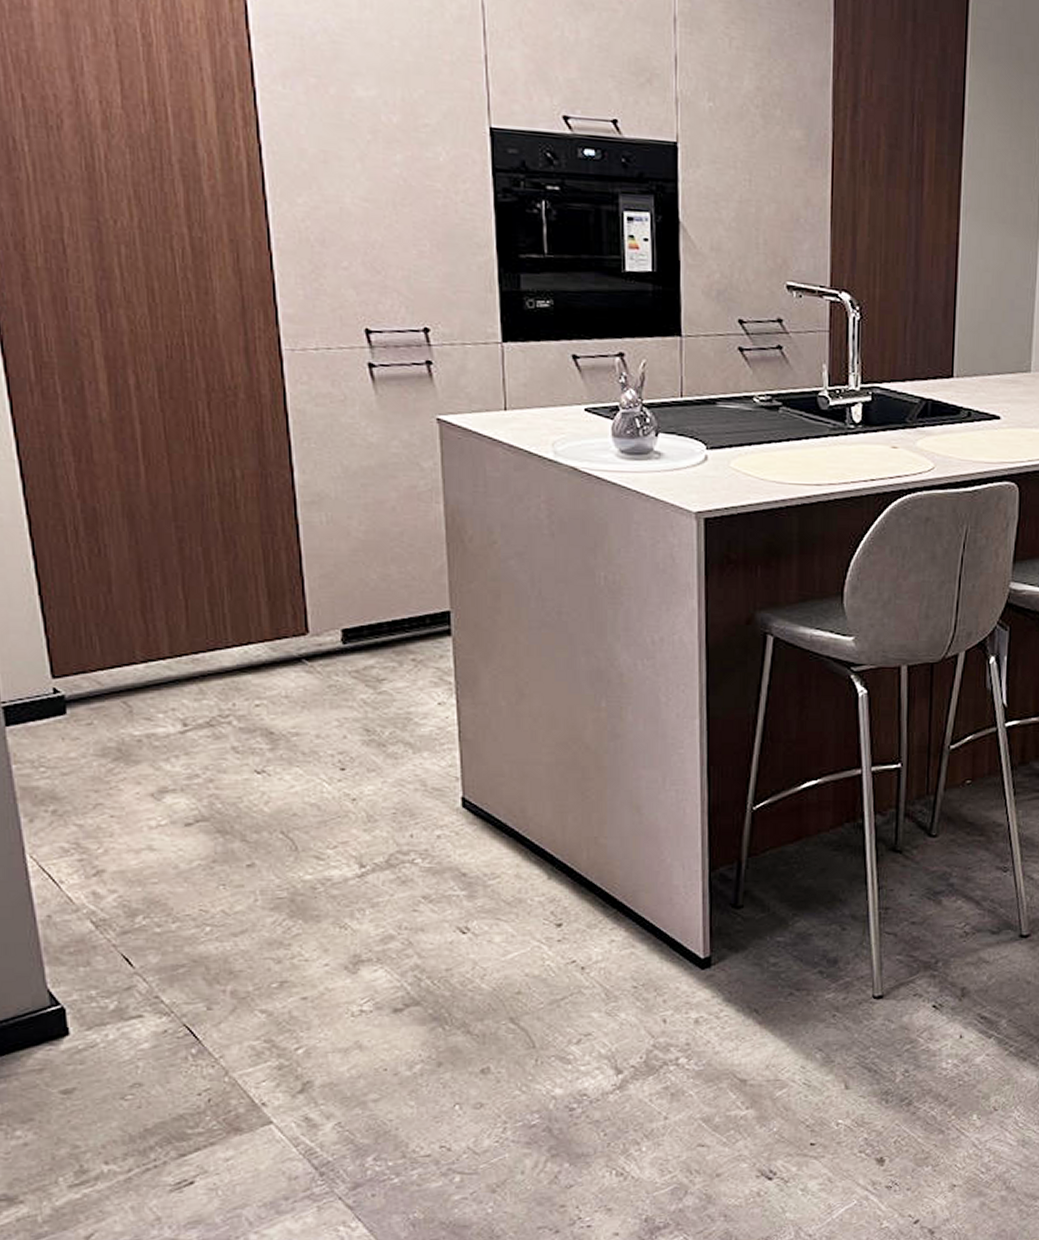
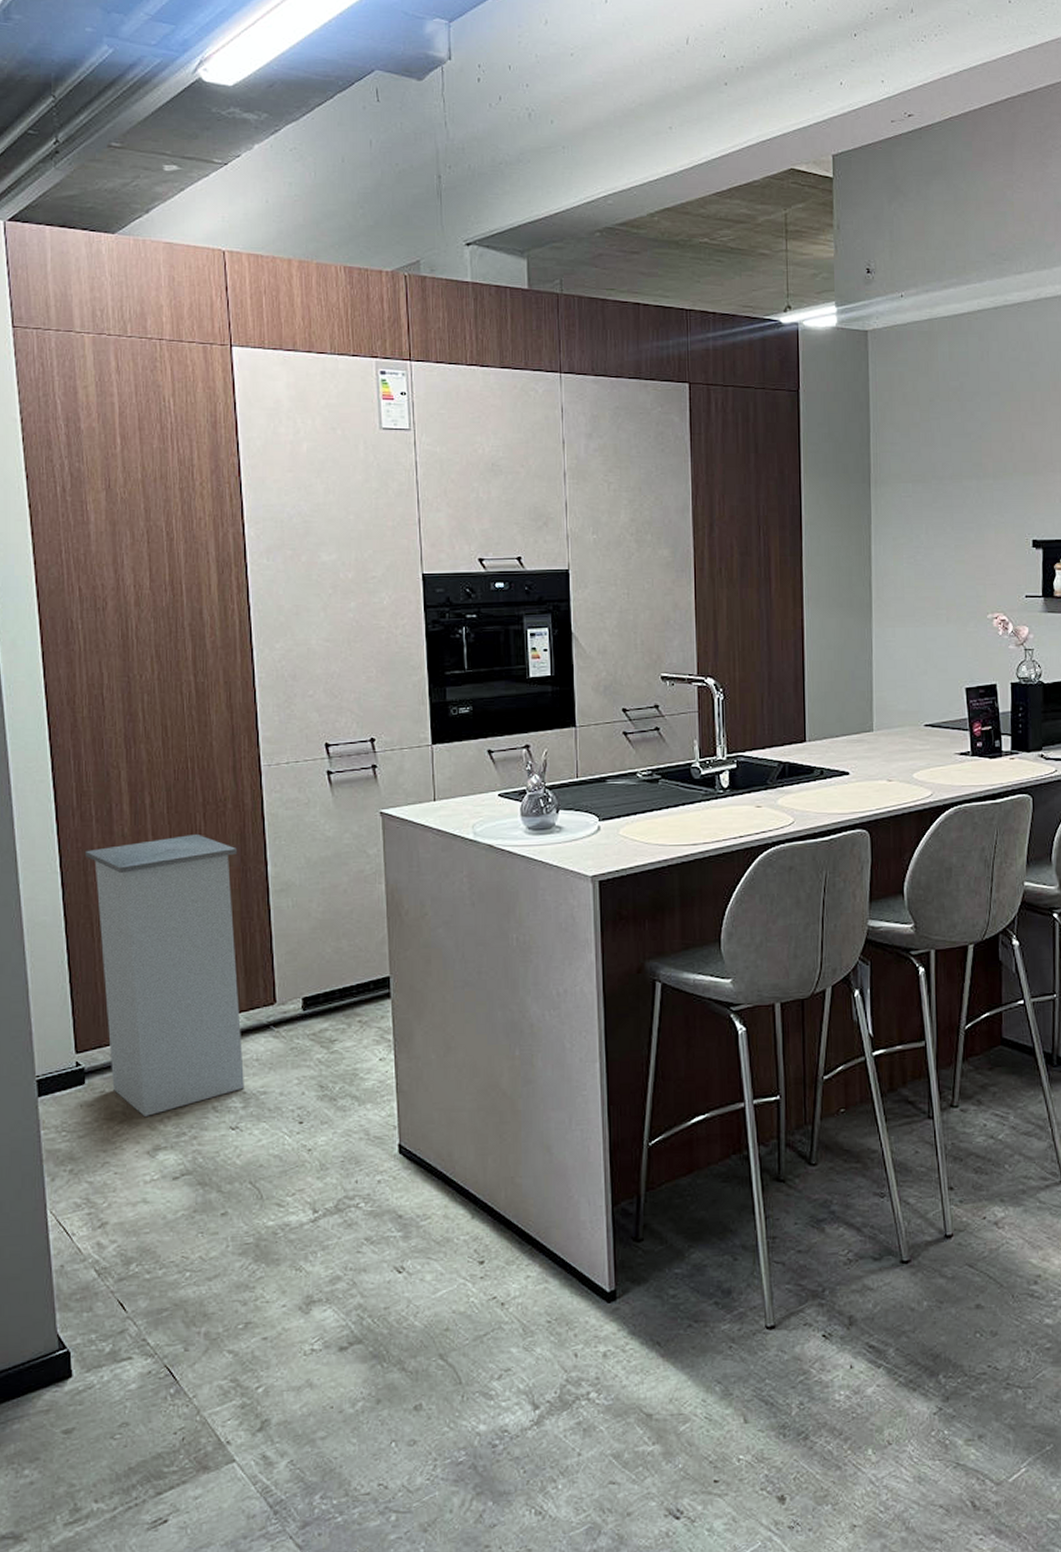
trash can: none [49,426,271,754] -> present [84,833,244,1116]

